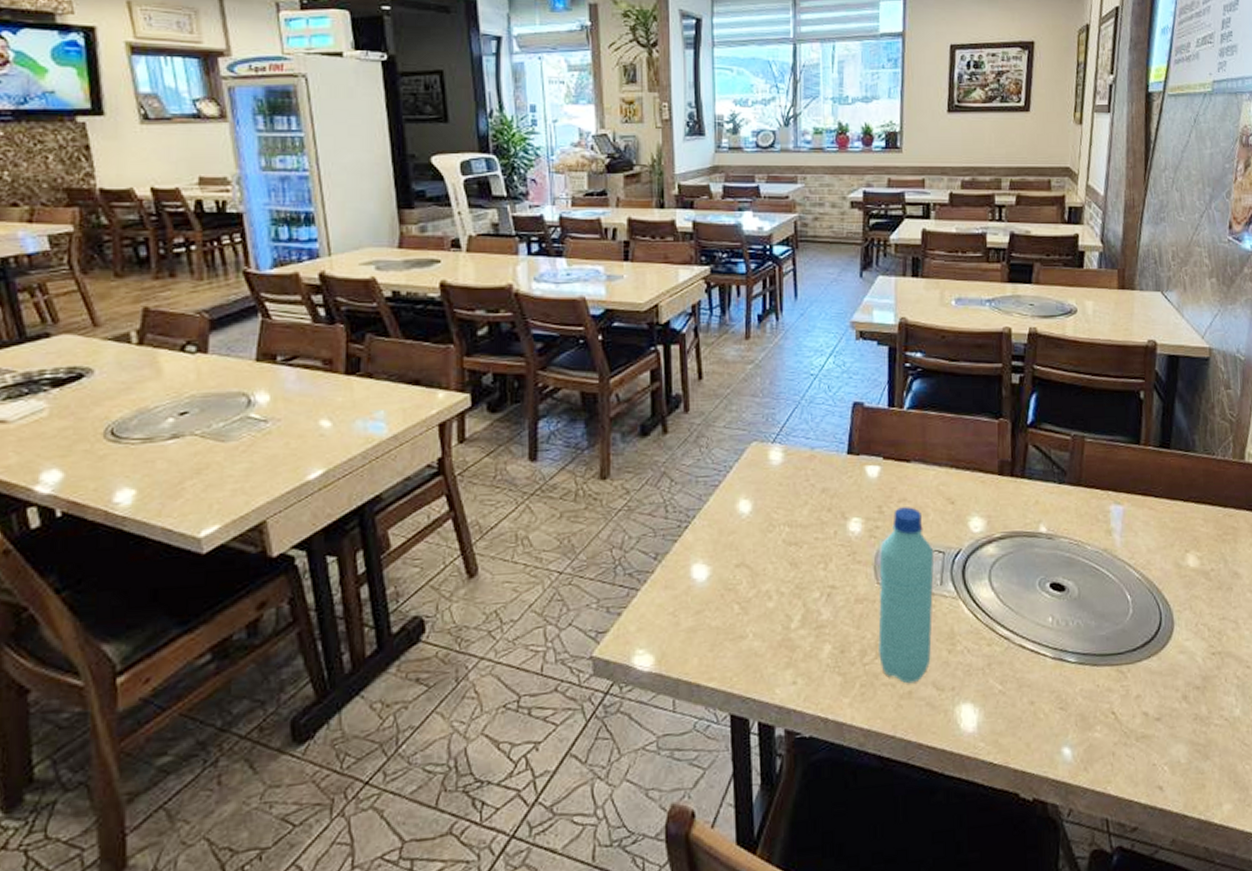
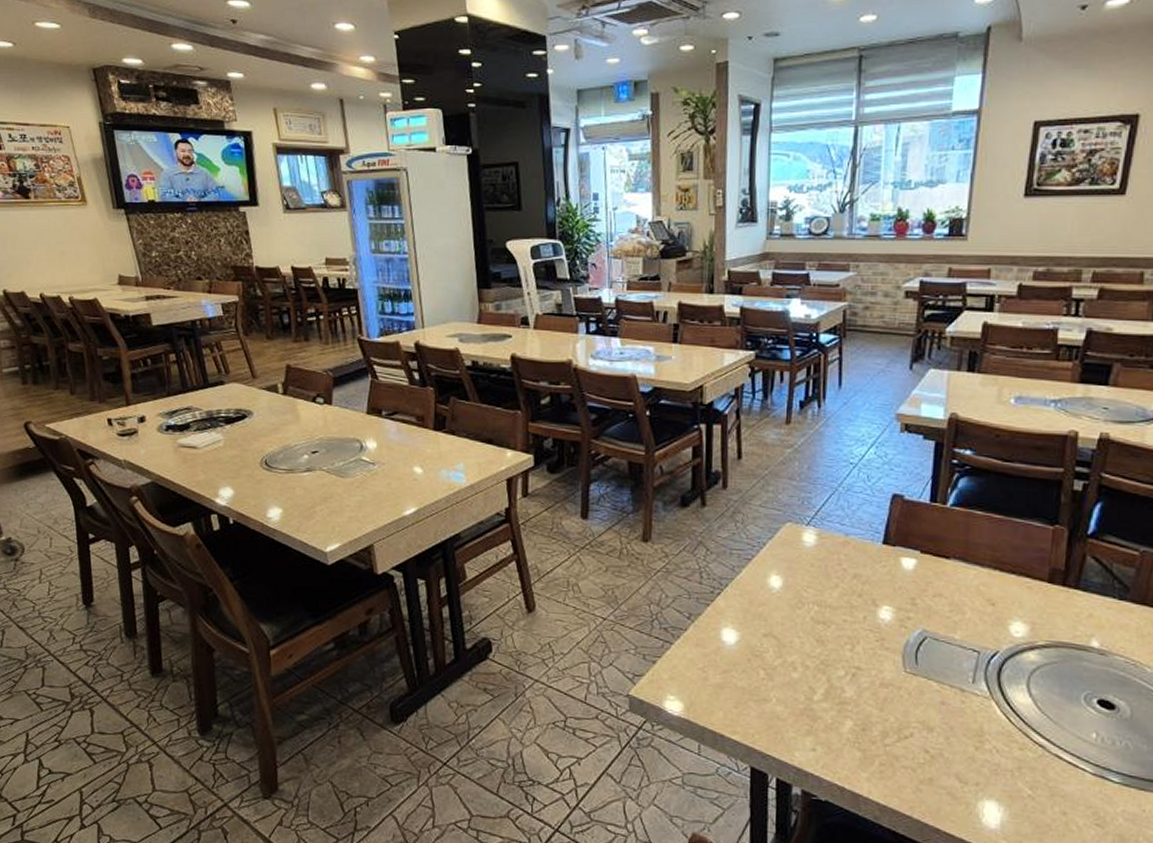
water bottle: present [878,507,934,684] -> none [901,602,968,772]

